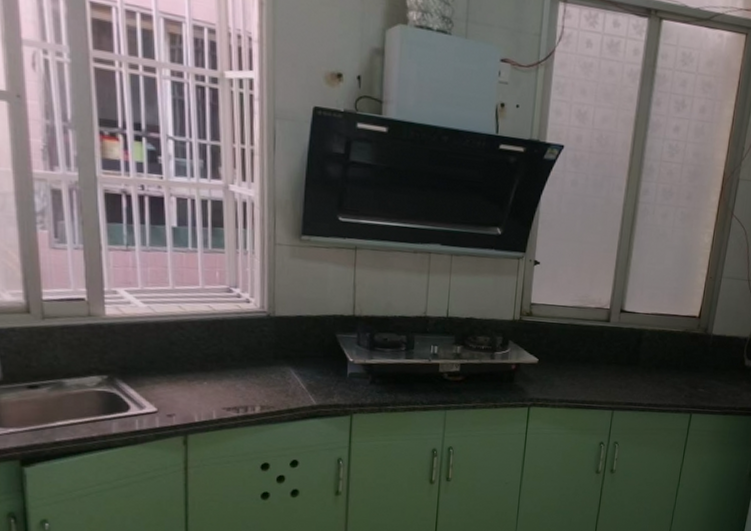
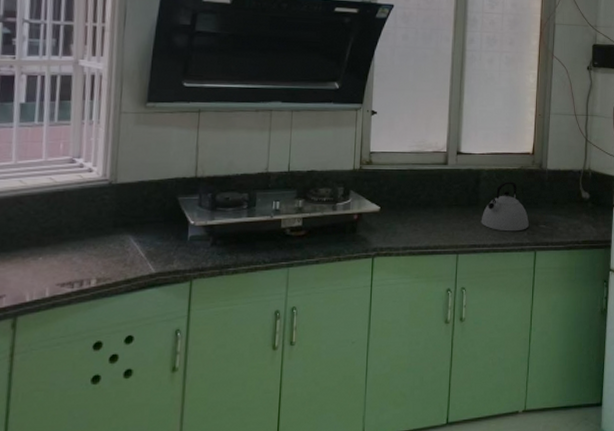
kettle: none [639,343,688,393] -> present [481,182,529,232]

